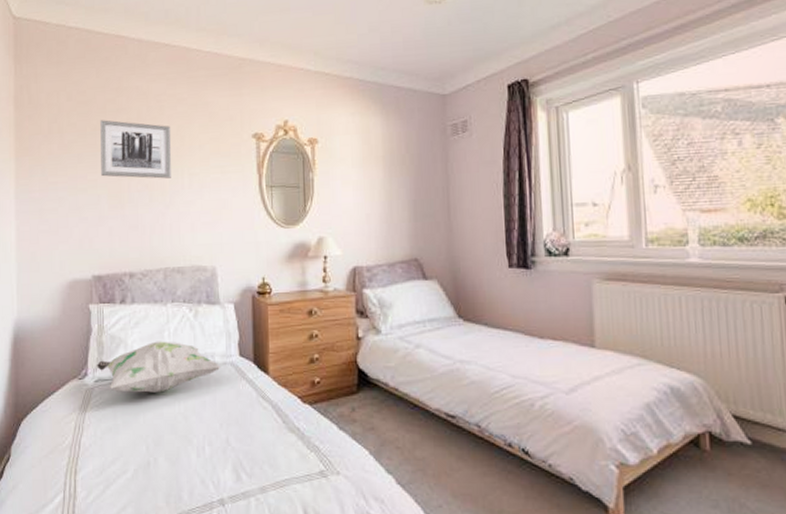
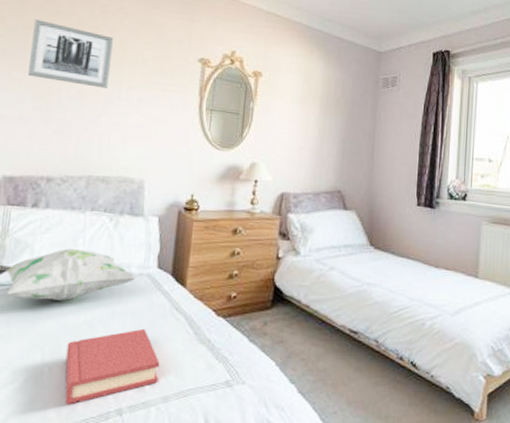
hardback book: none [167,418,254,495] -> present [65,328,160,405]

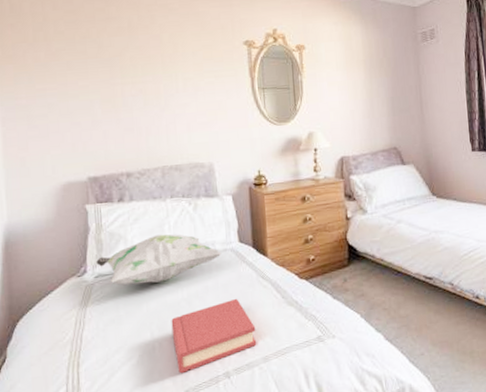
wall art: present [28,19,114,88] -> none [89,28,165,84]

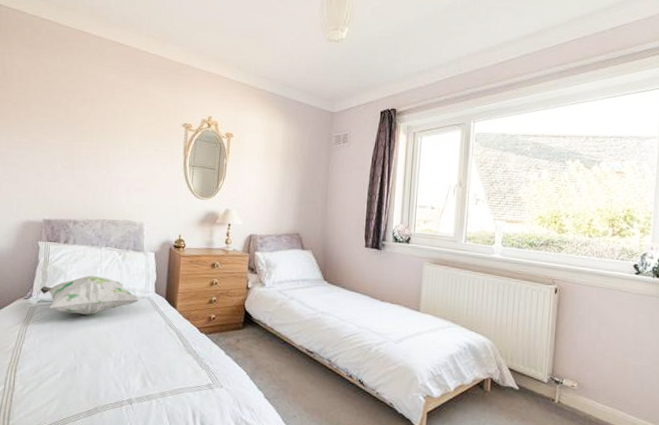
hardback book: present [171,298,257,374] -> none [91,339,159,393]

